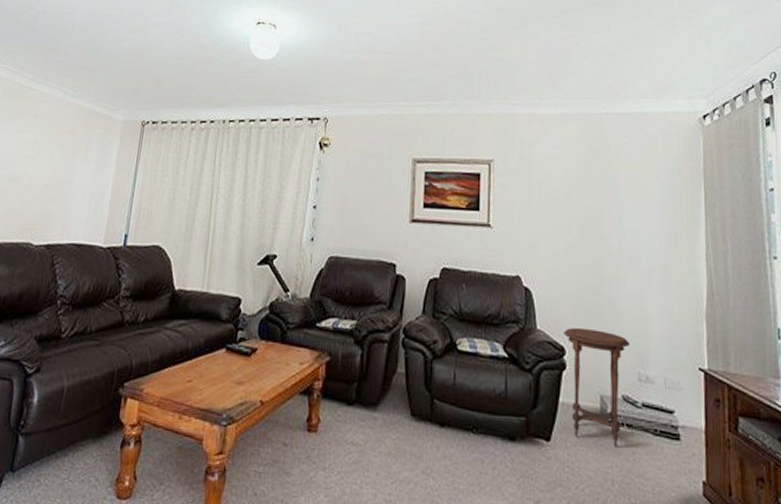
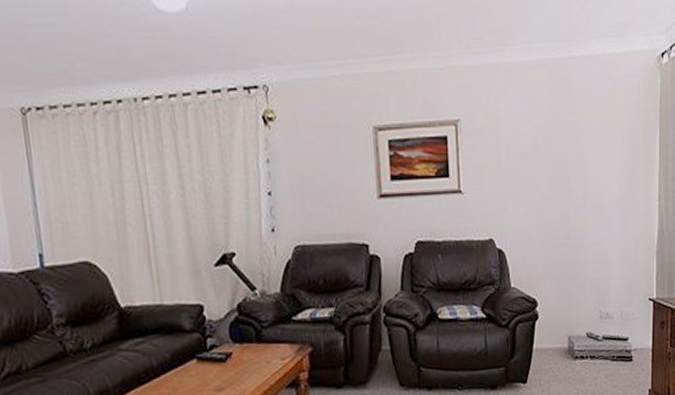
side table: present [564,328,630,449] -> none [535,279,593,378]

